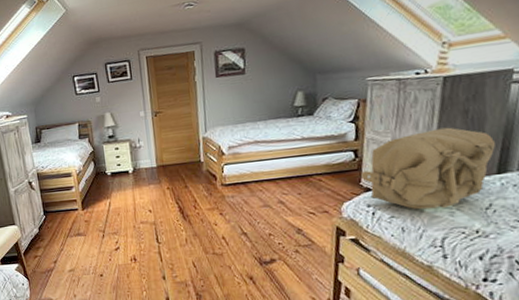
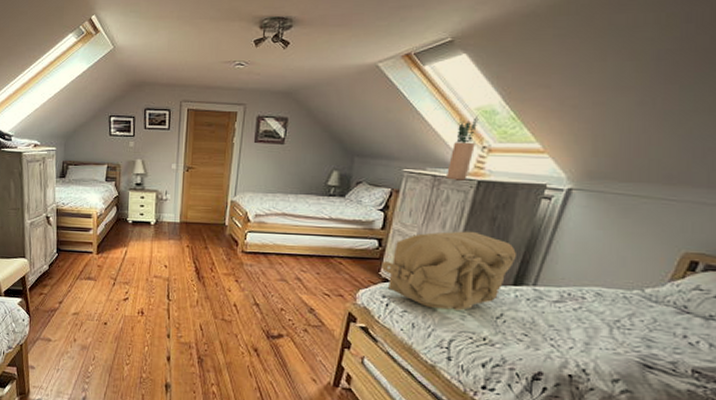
vase: none [410,14,435,81] -> present [447,116,479,180]

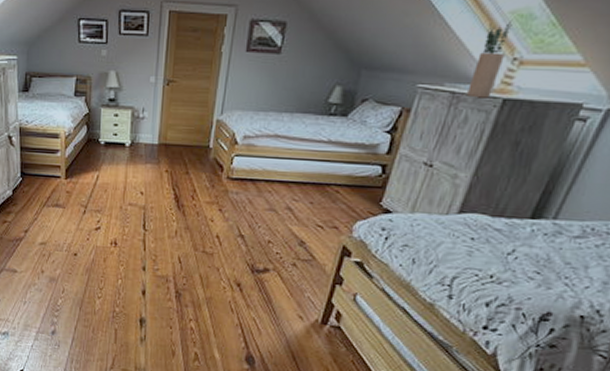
duffel bag: present [382,231,516,311] -> none [383,156,538,246]

